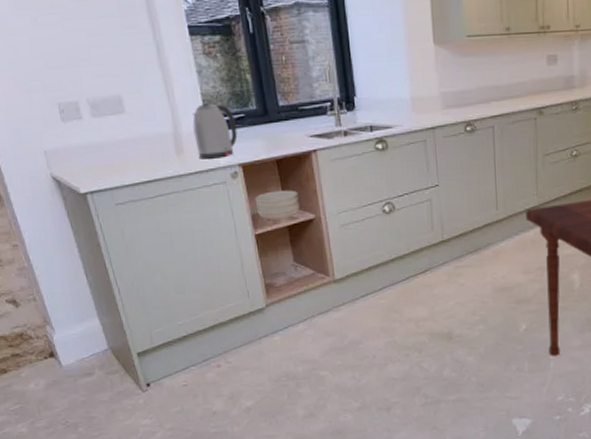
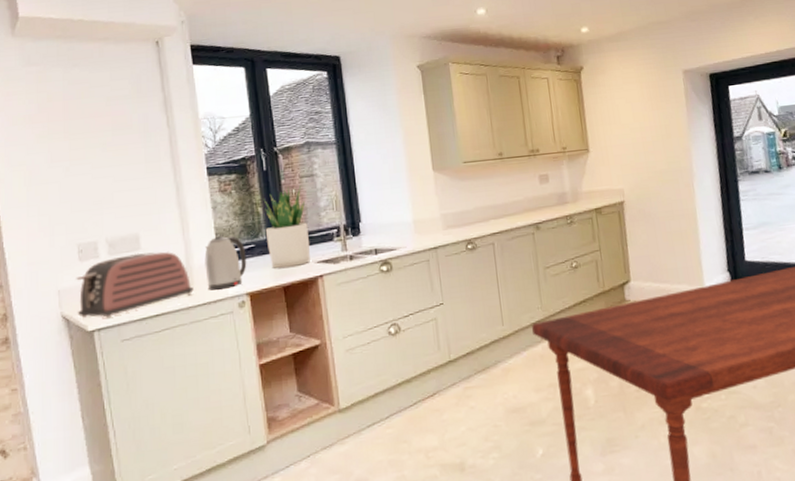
toaster: none [61,116,184,182] -> present [76,251,194,319]
planter: none [251,52,303,141] -> present [263,186,310,269]
bowl: present [254,190,301,222] -> none [260,316,306,351]

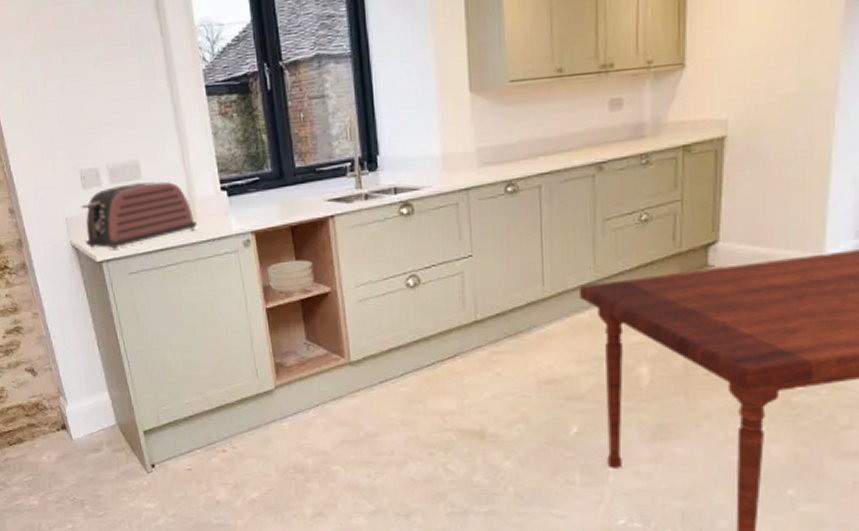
kettle: present [204,236,247,291] -> none [206,167,251,226]
bowl: none [260,316,306,351] -> present [267,260,315,295]
planter: present [263,186,310,269] -> none [267,109,320,206]

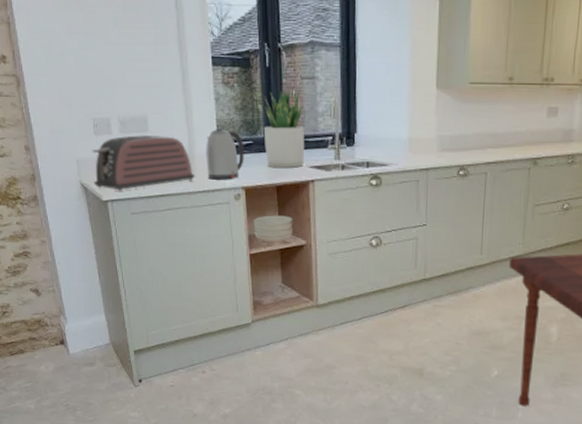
kettle: none [206,167,251,226] -> present [206,129,244,180]
planter: none [267,109,320,206] -> present [263,86,305,169]

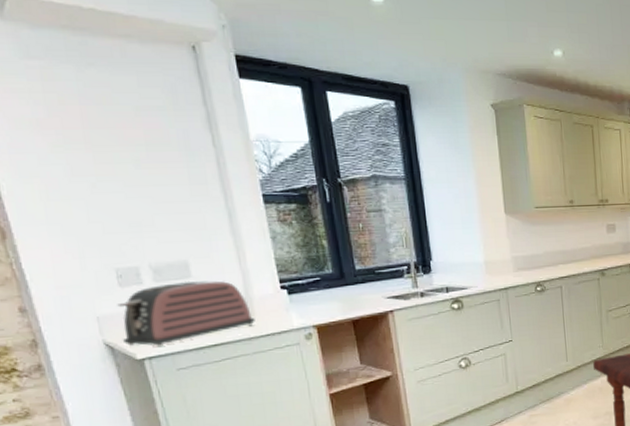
kettle: present [206,129,244,180] -> none [265,268,313,322]
bowl: present [253,215,294,244] -> none [329,349,377,381]
planter: present [263,86,305,169] -> none [327,220,380,303]

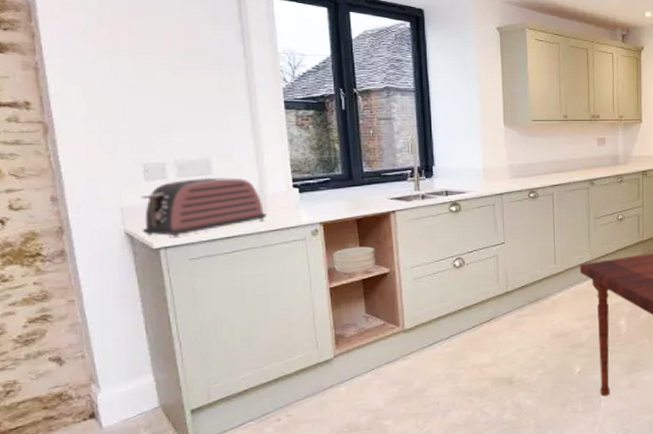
bowl: none [329,349,377,381] -> present [332,246,377,276]

